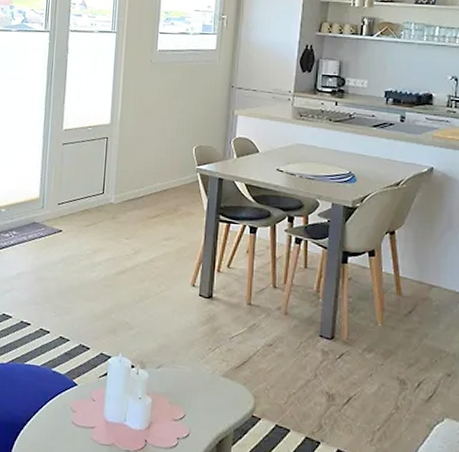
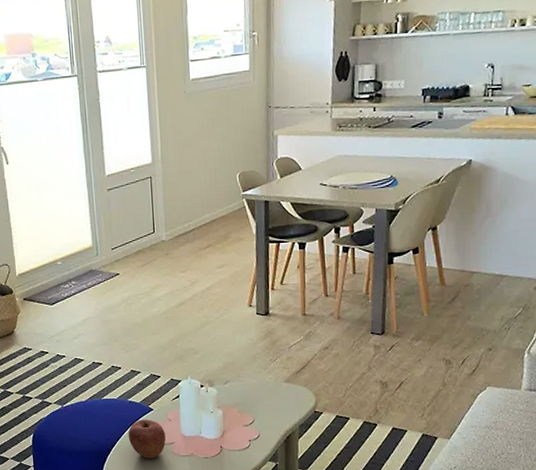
apple: none [46,394,87,442] -> present [128,419,166,458]

